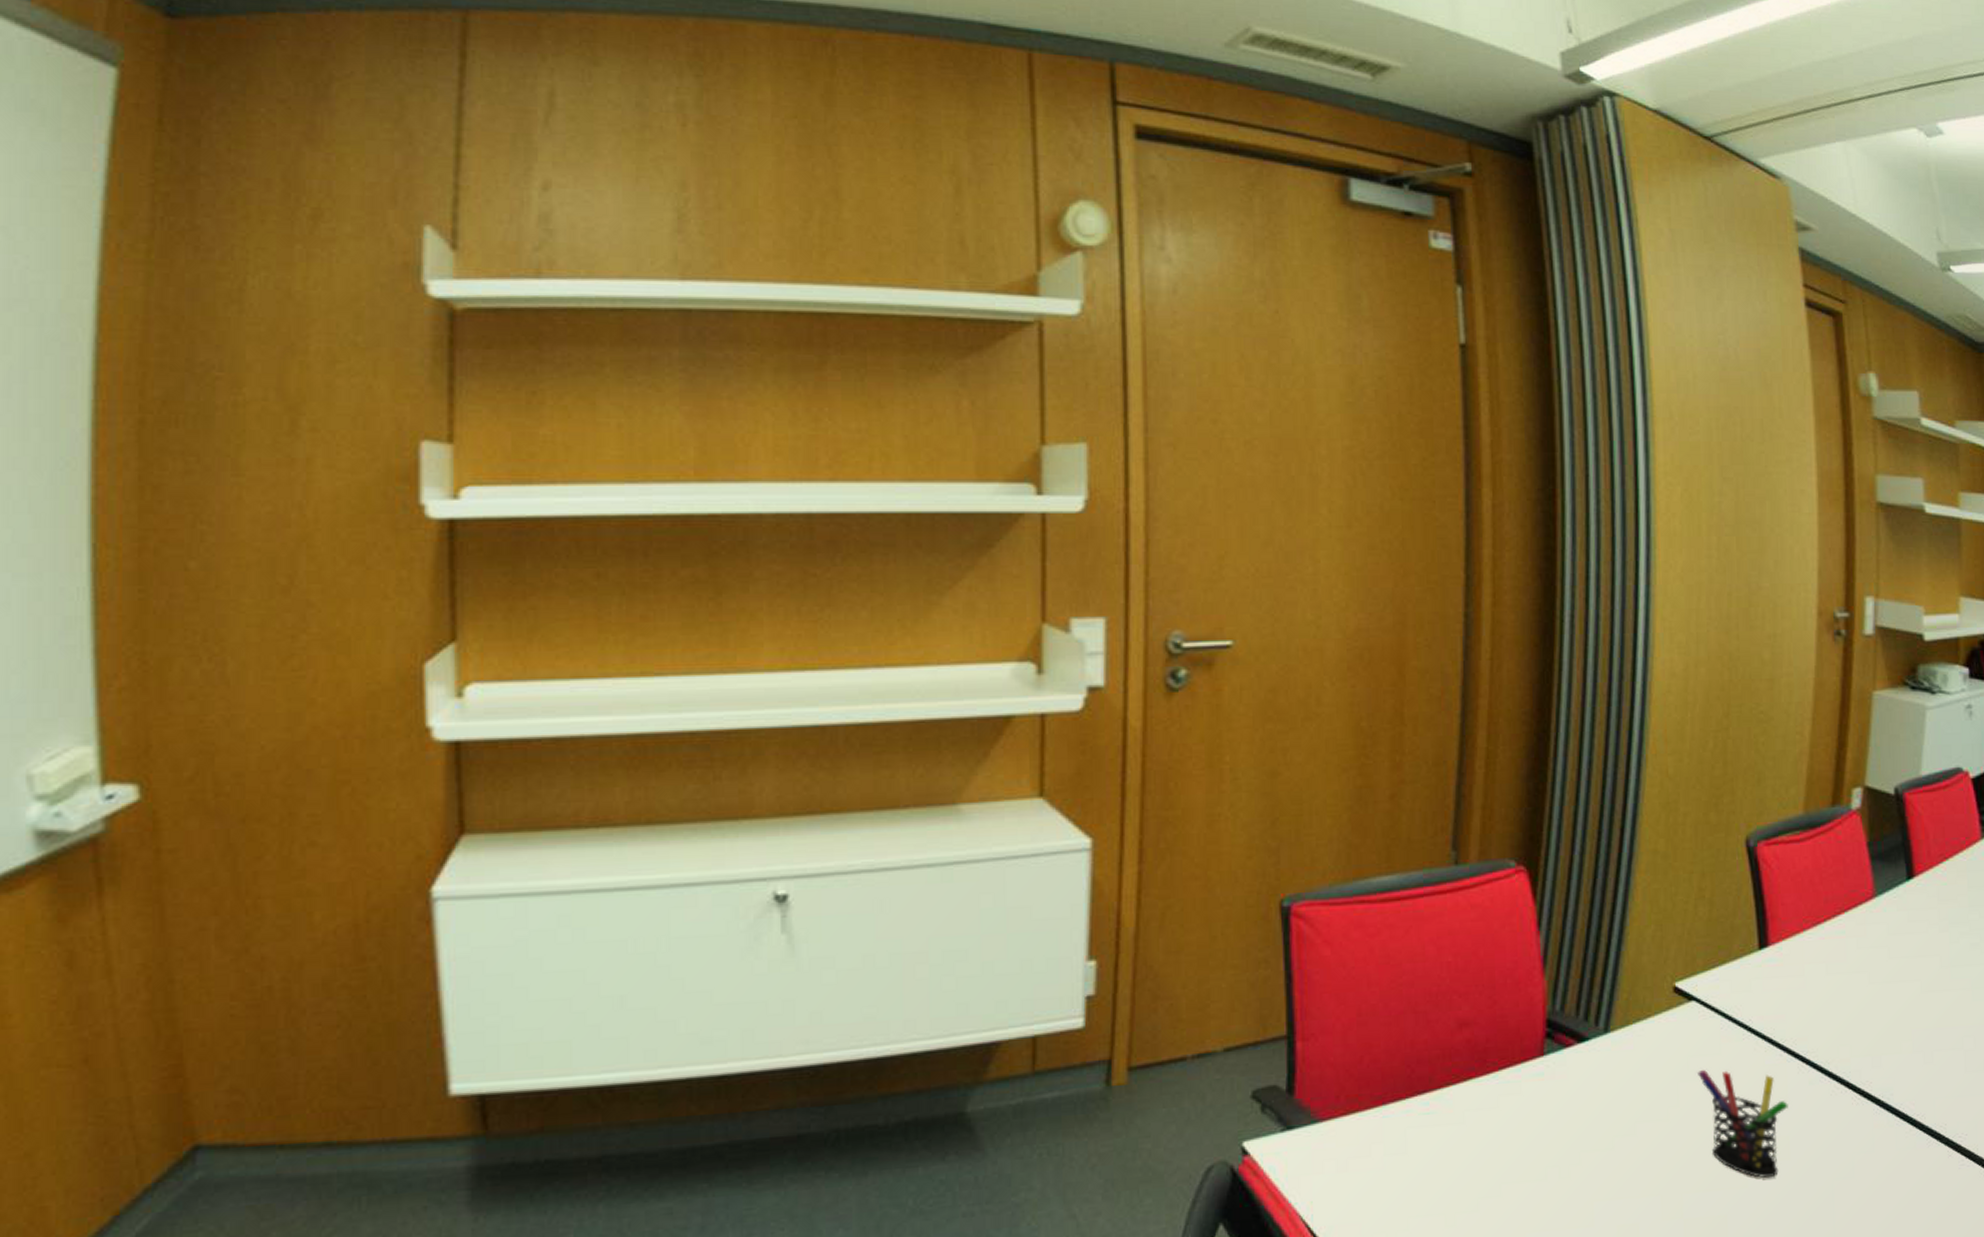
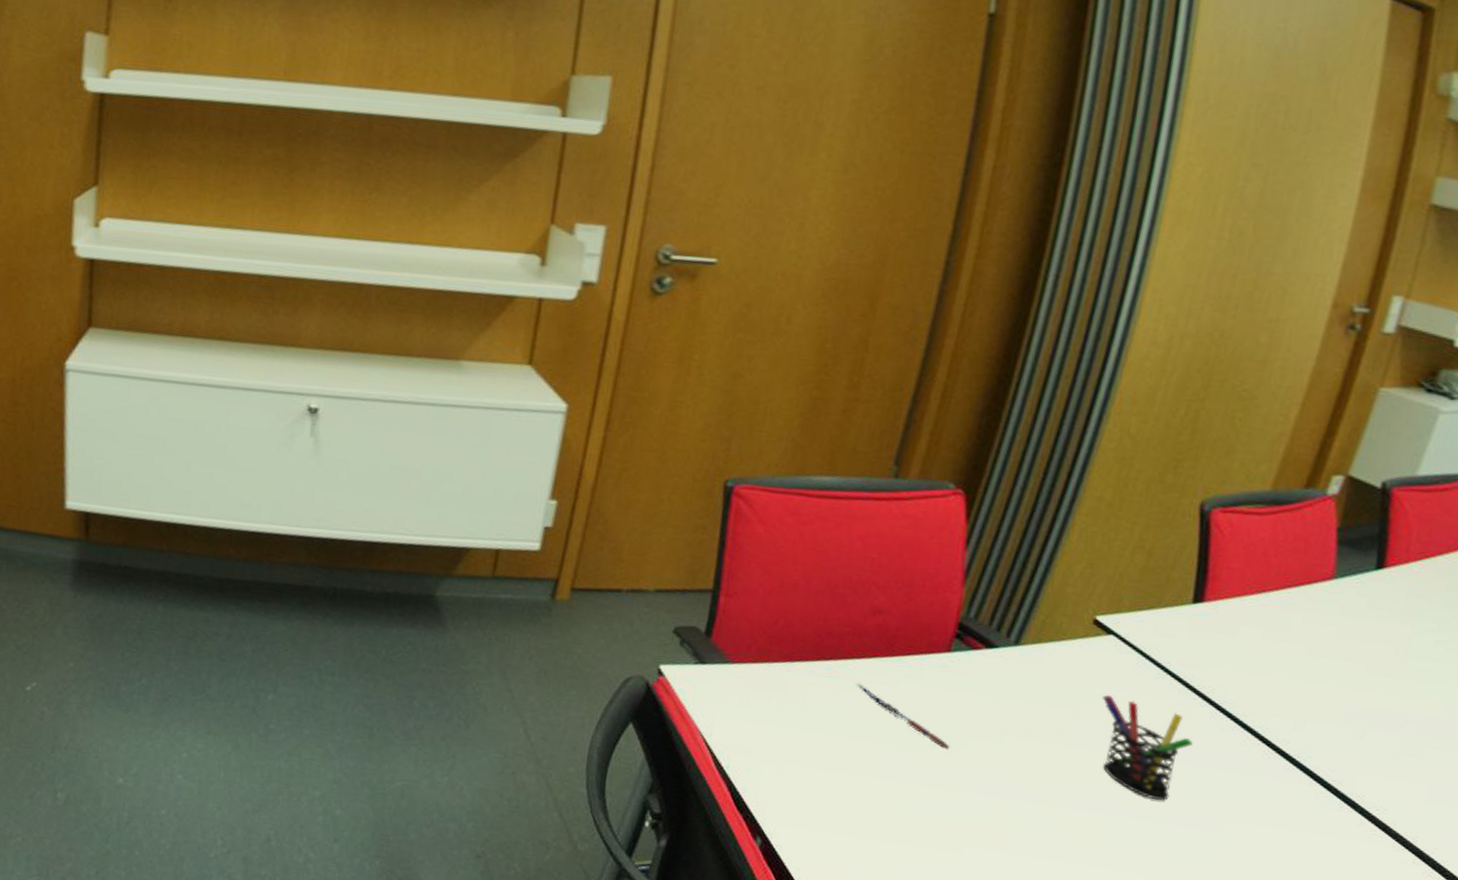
pen: none [1457,1115,1563,1172] -> present [857,684,950,750]

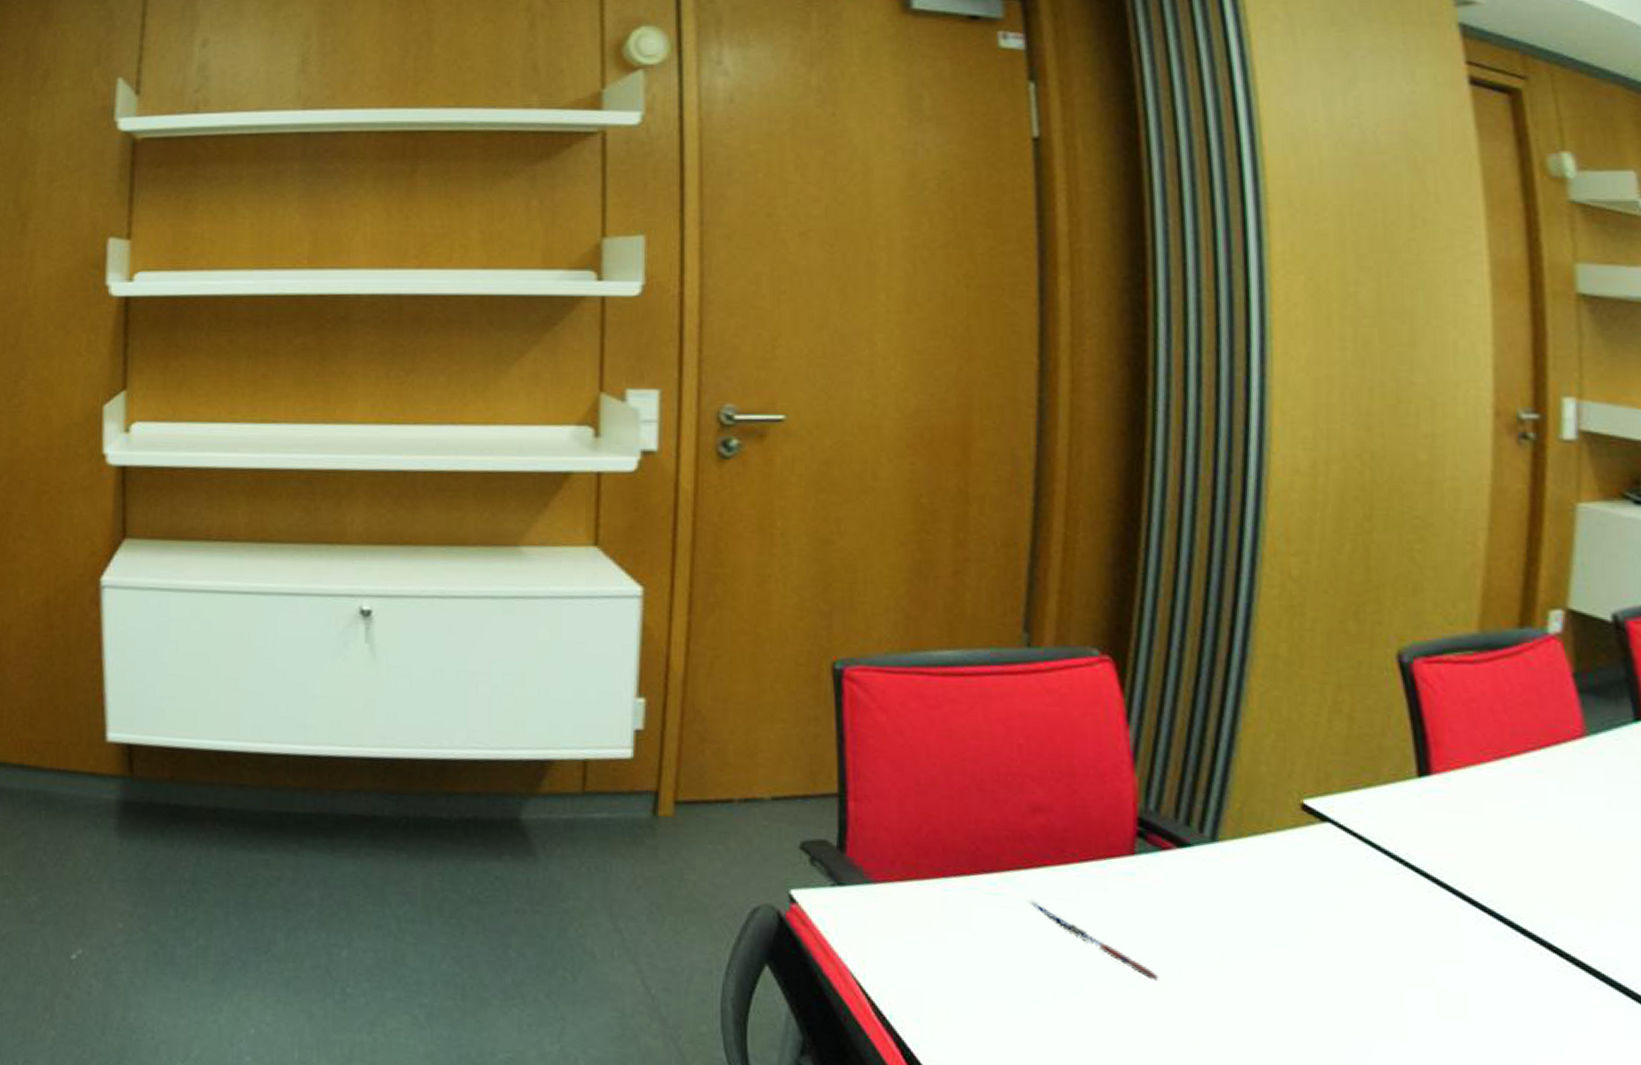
pen holder: present [1103,694,1193,802] -> none [1335,899,1463,1037]

